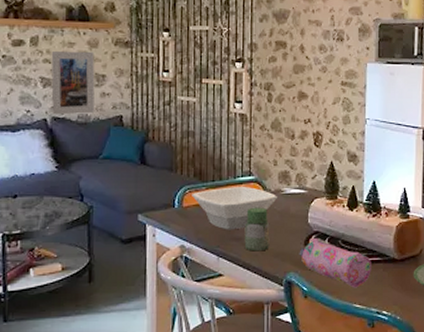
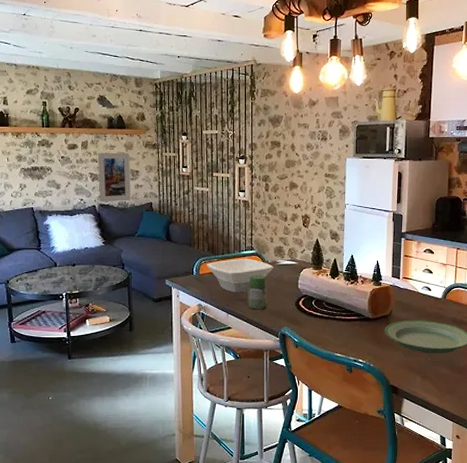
pencil case: present [299,238,371,288] -> none [291,300,350,341]

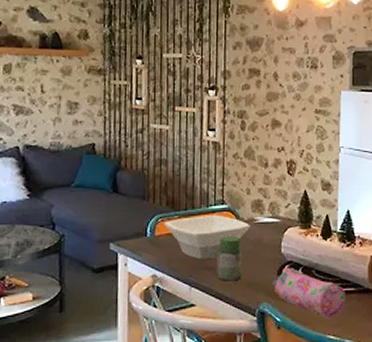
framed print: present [97,152,131,202] -> none [24,78,68,143]
pencil case: none [291,300,350,341] -> present [272,268,345,319]

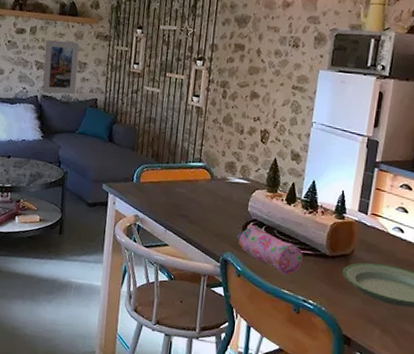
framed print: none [24,78,68,143] -> present [42,40,79,95]
bowl: present [164,214,250,260] -> none [148,170,222,208]
jar: present [217,236,243,281] -> none [189,190,213,230]

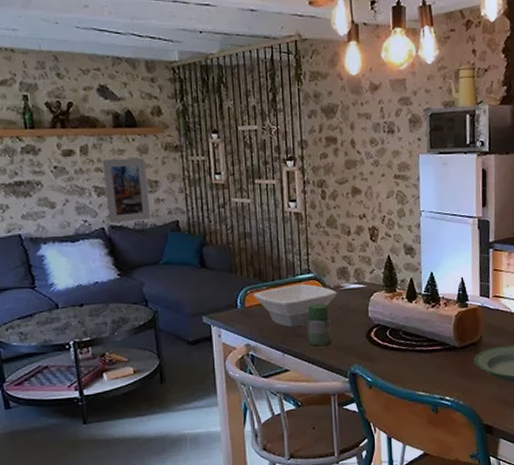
bowl: none [148,170,222,208] -> present [253,283,337,327]
jar: none [189,190,213,230] -> present [307,303,333,347]
pencil case: present [236,225,303,276] -> none [361,331,433,377]

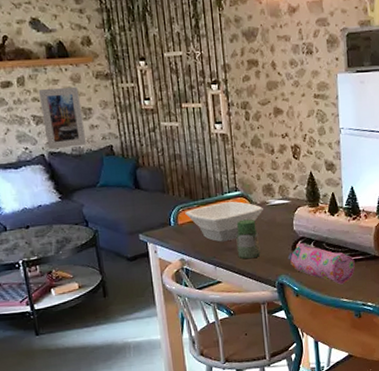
pencil case: none [361,331,433,377] -> present [288,243,355,285]

